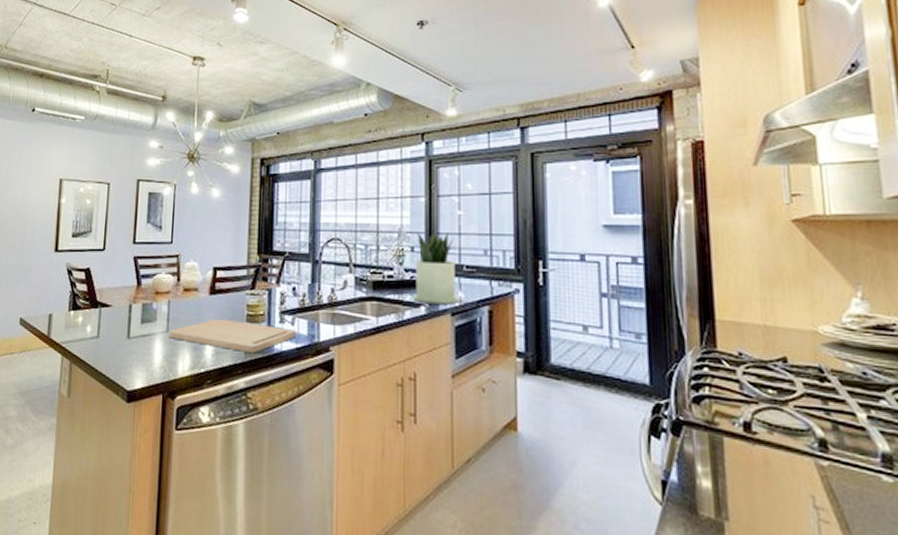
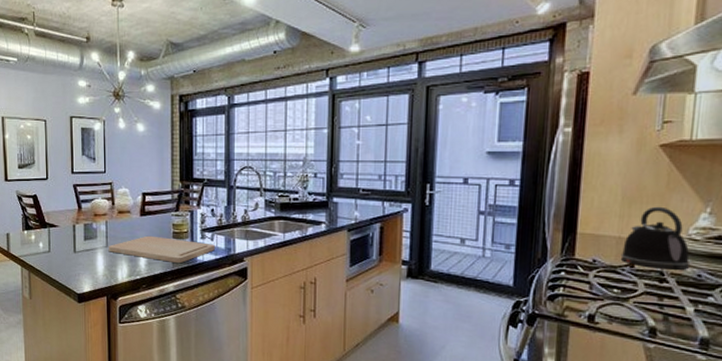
planter: present [411,232,460,305] -> none [313,160,356,222]
kettle: none [769,289,852,366] -> present [620,206,691,270]

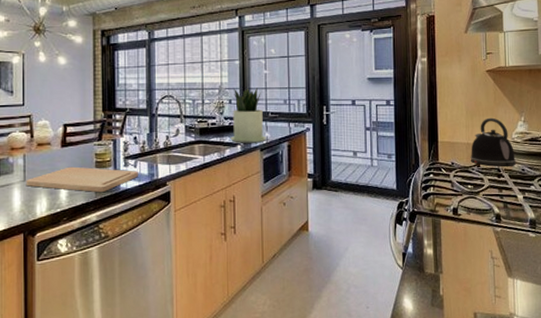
planter: none [313,160,356,222] -> present [230,88,267,143]

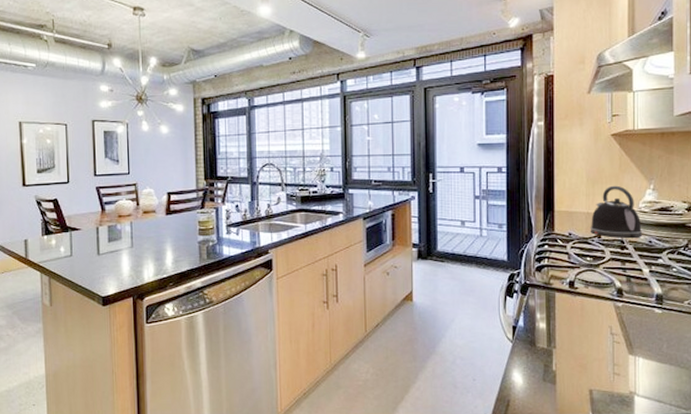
cutting board: present [26,166,138,193] -> none [133,234,240,260]
planter: present [230,88,267,143] -> none [331,155,370,212]

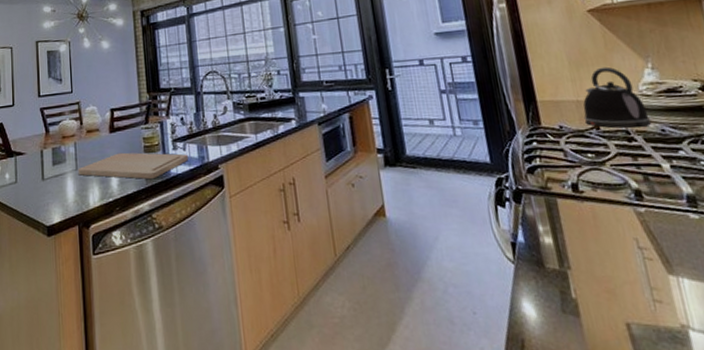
cutting board: none [133,234,240,260] -> present [78,152,188,180]

